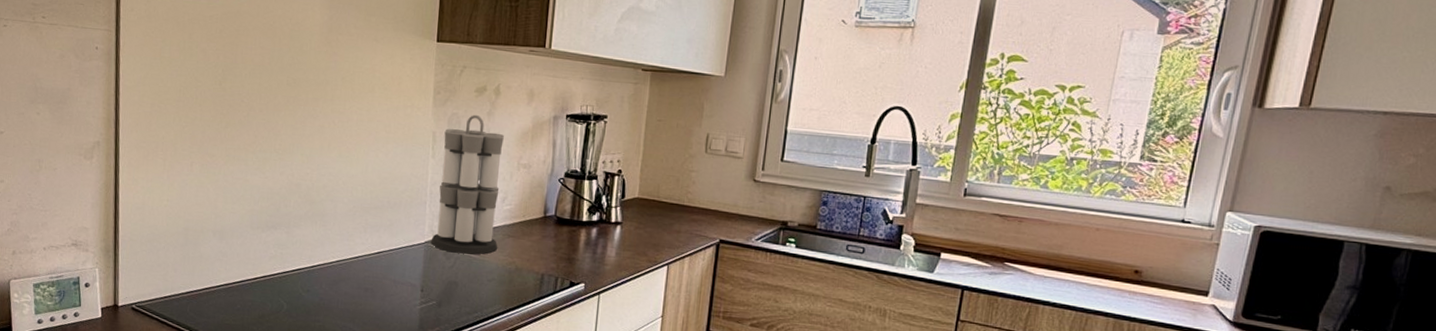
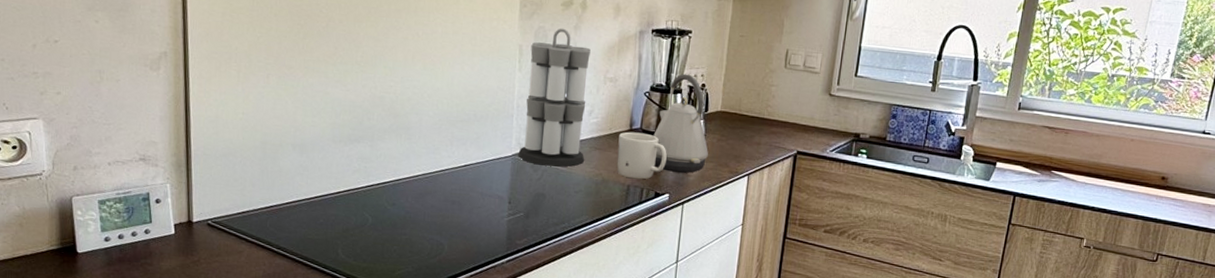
mug: none [530,219,582,268] -> present [616,131,667,180]
kettle: none [568,159,625,262] -> present [653,73,708,173]

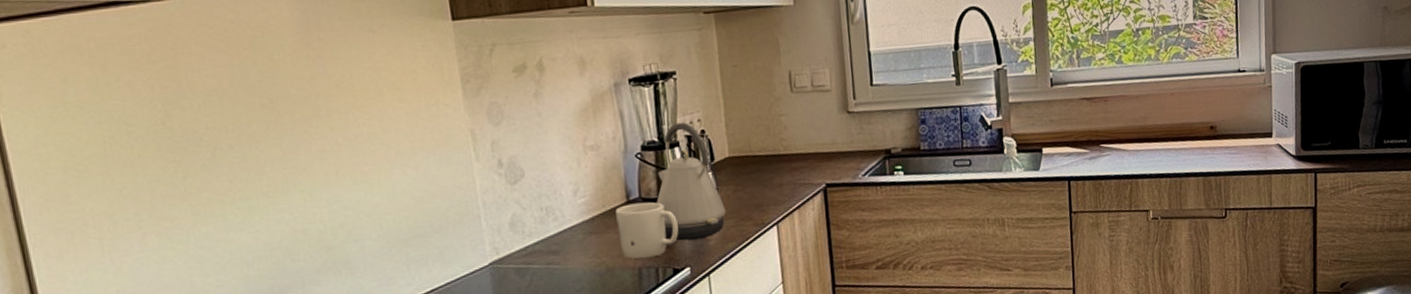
spice rack: present [518,28,591,167] -> none [485,98,581,269]

